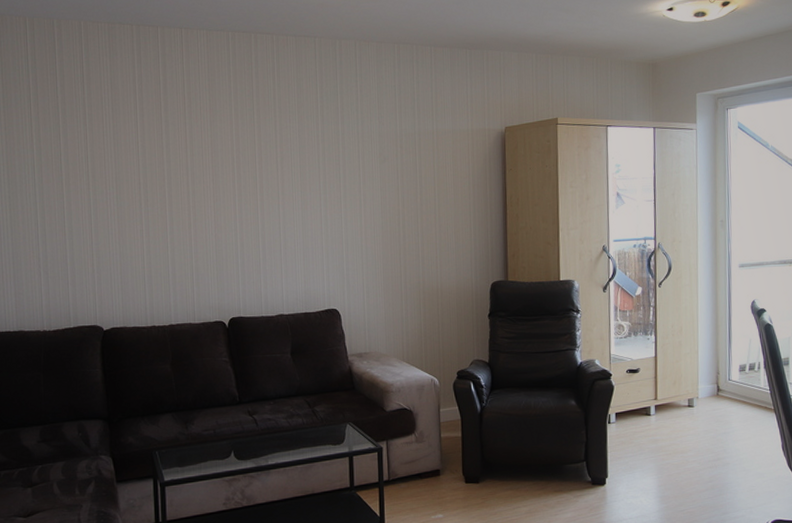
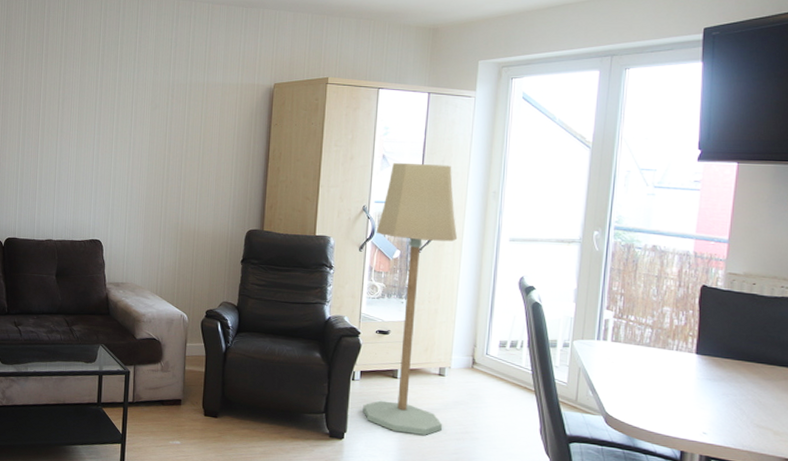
floor lamp: none [617,198,697,470] -> present [363,162,458,435]

